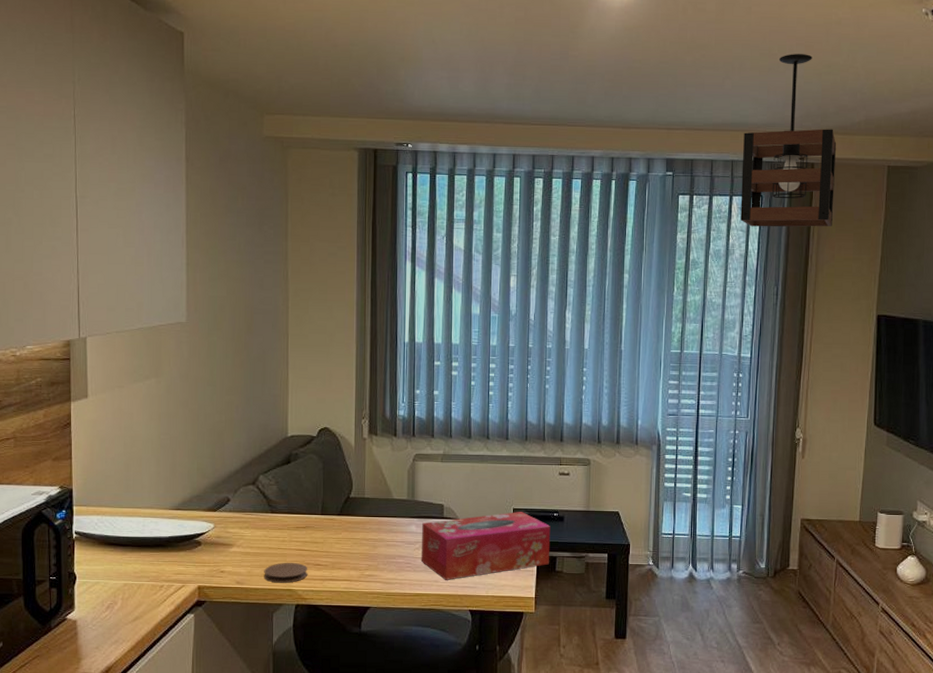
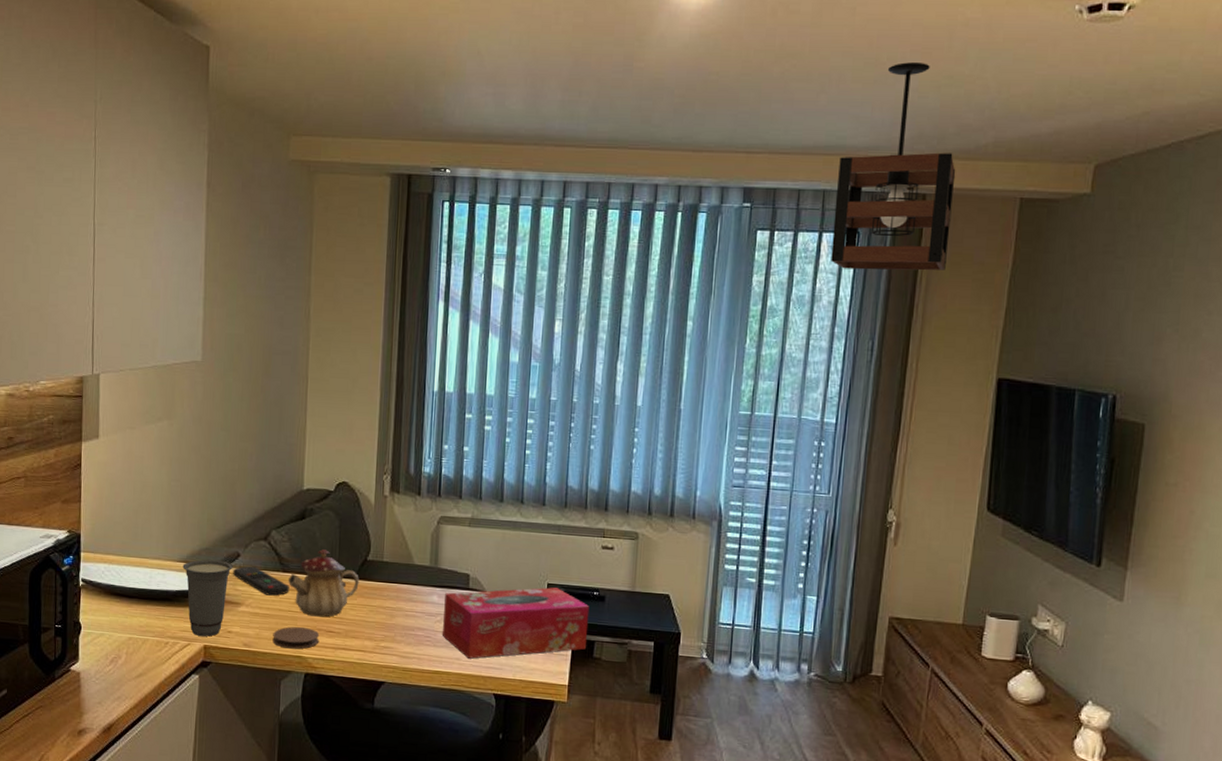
cup: none [174,505,224,577] -> present [182,559,233,637]
remote control: none [224,509,278,536] -> present [233,566,290,596]
teapot: none [276,490,343,552] -> present [288,549,359,617]

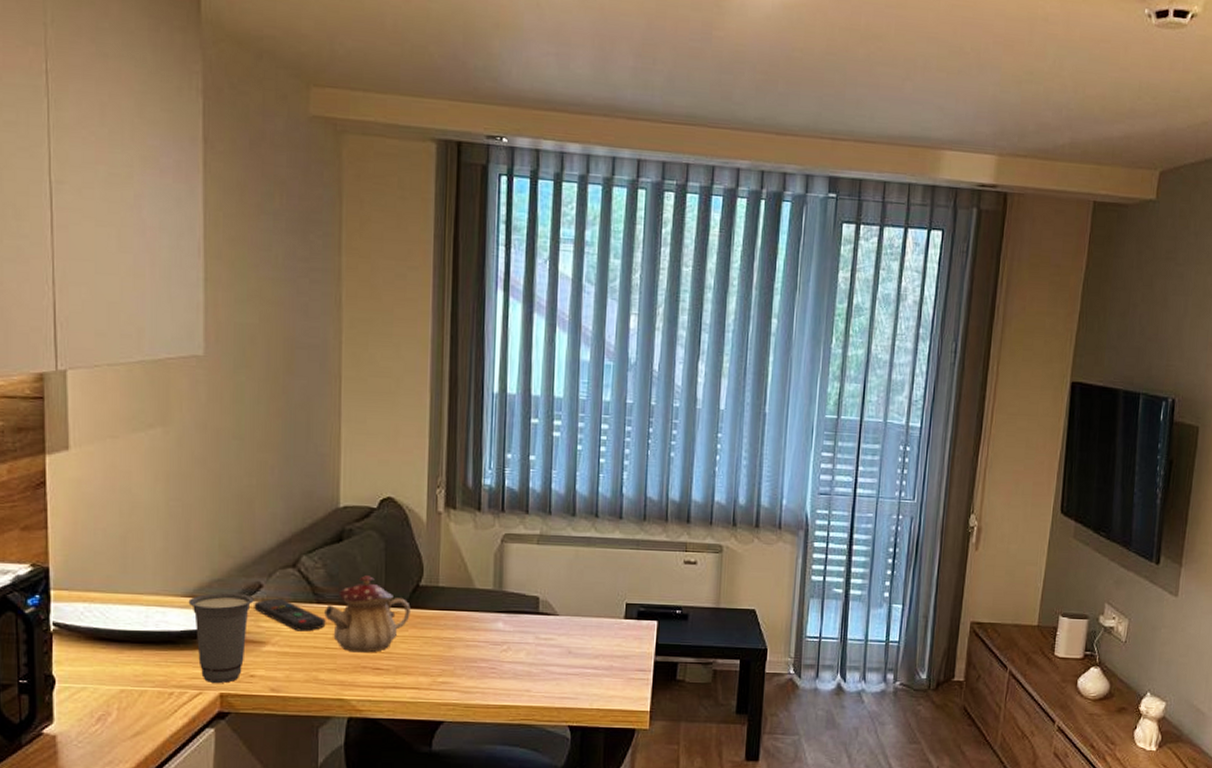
coaster: present [272,626,320,649] -> none [307,666,365,691]
tissue box: present [442,587,590,659] -> none [508,607,672,689]
pendant light: present [831,62,956,271] -> none [916,53,1035,272]

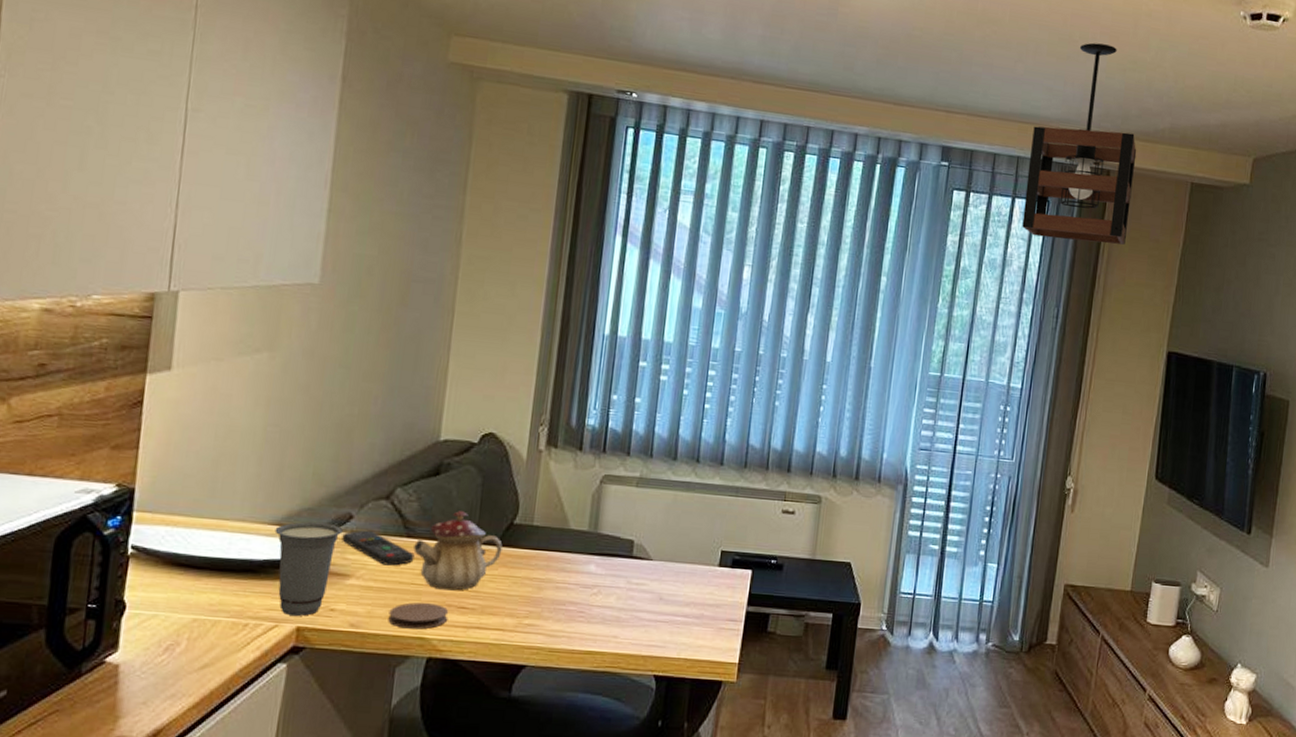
coaster: none [307,666,365,691] -> present [388,602,449,629]
pendant light: none [916,53,1035,272] -> present [1022,42,1137,245]

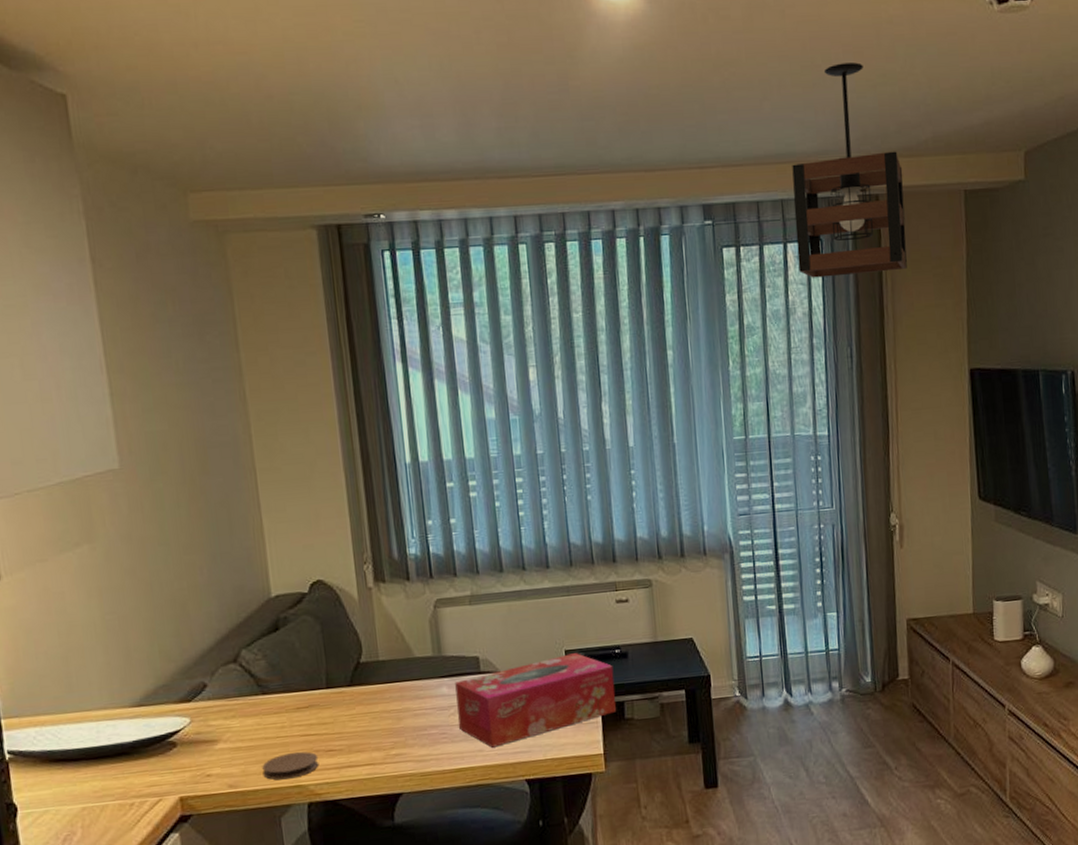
cup: present [274,521,343,616] -> none [136,695,201,788]
remote control: present [342,530,415,566] -> none [201,694,274,725]
teapot: present [412,511,503,591] -> none [269,660,355,738]
tissue box: none [597,555,766,636] -> present [455,653,616,748]

